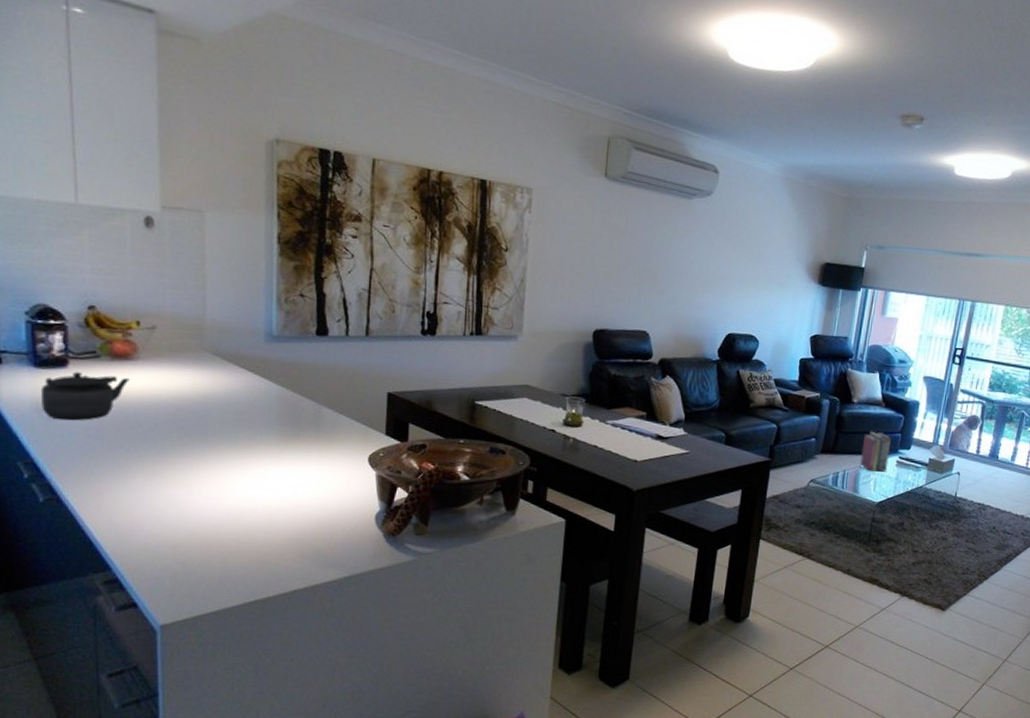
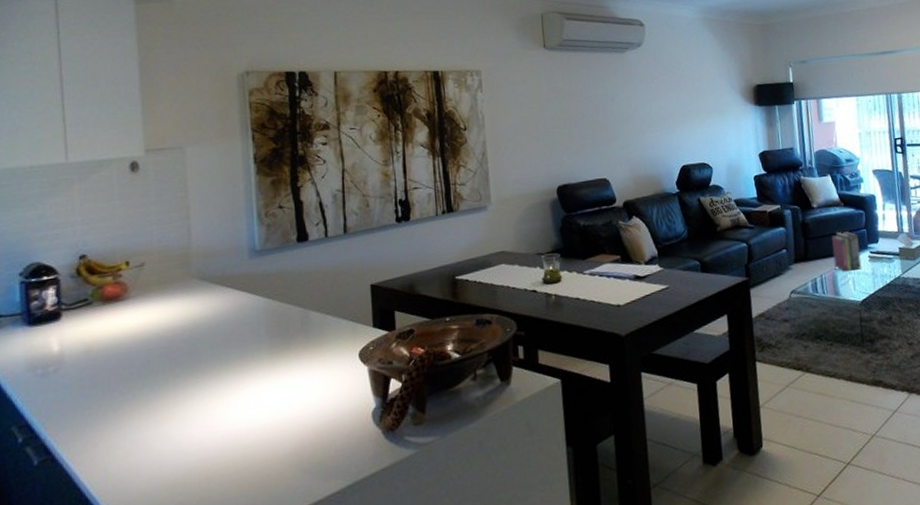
kettle: present [40,372,130,420] -> none [34,319,121,374]

